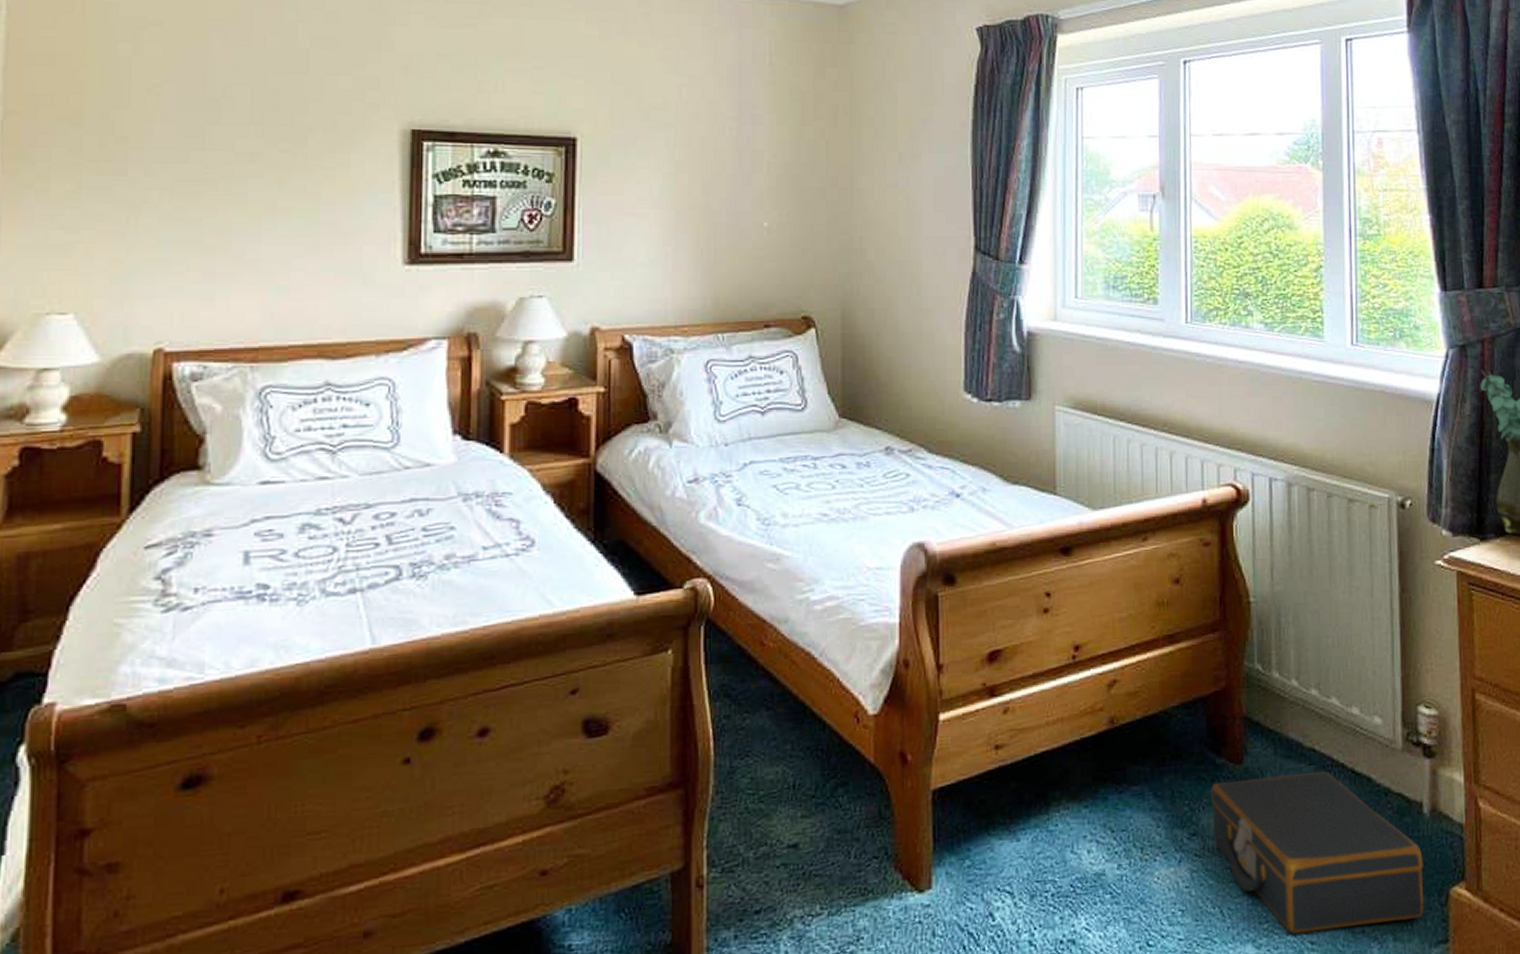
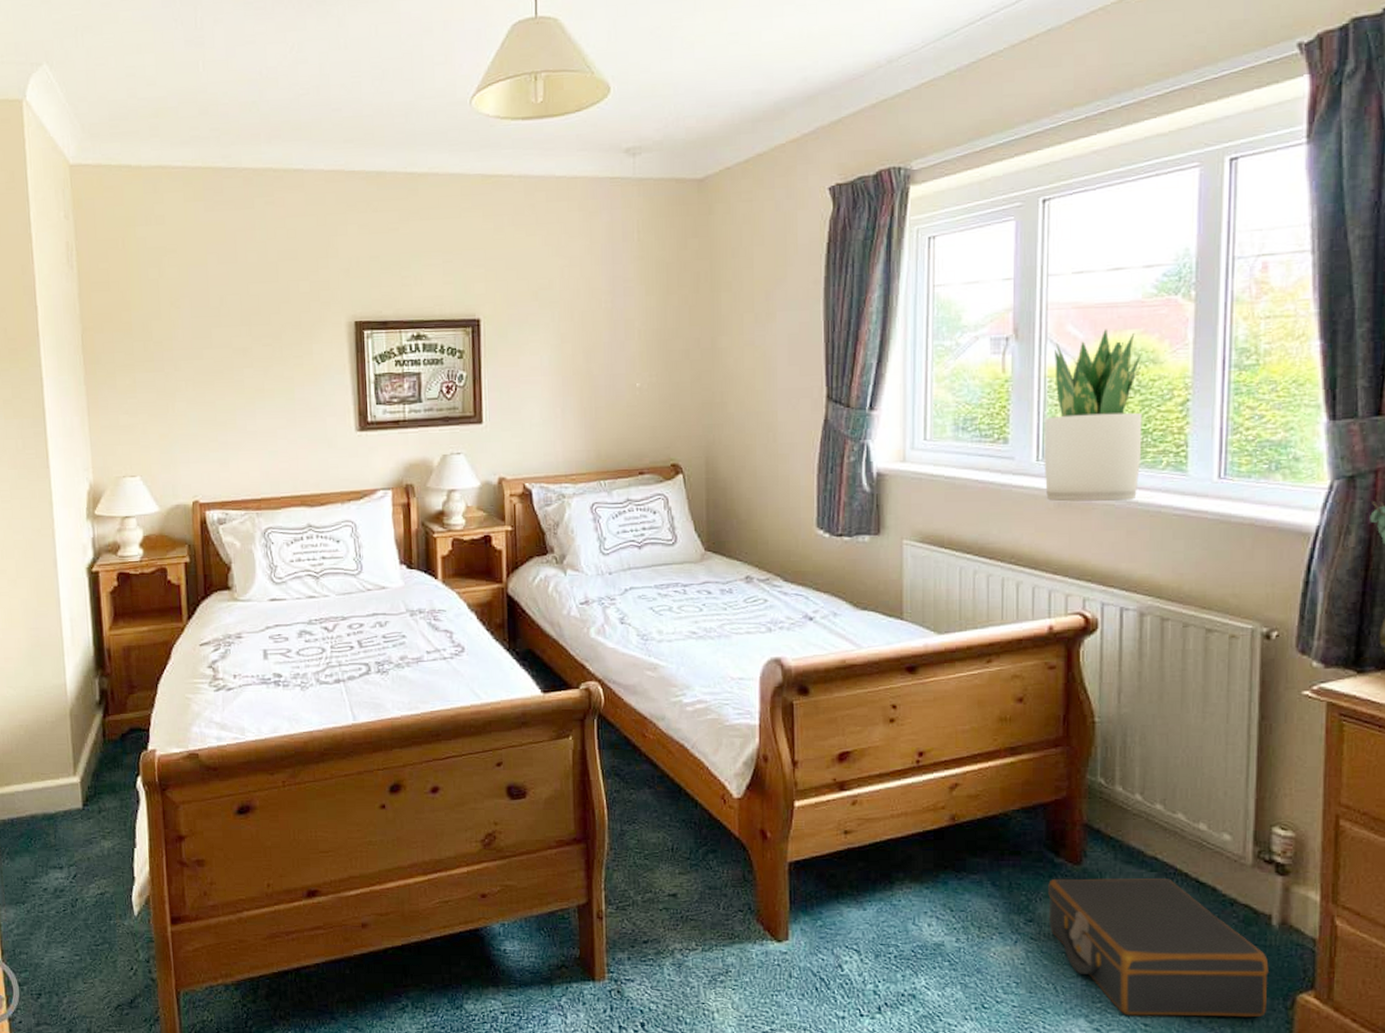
planter: none [1191,192,1282,366] -> present [1044,329,1143,502]

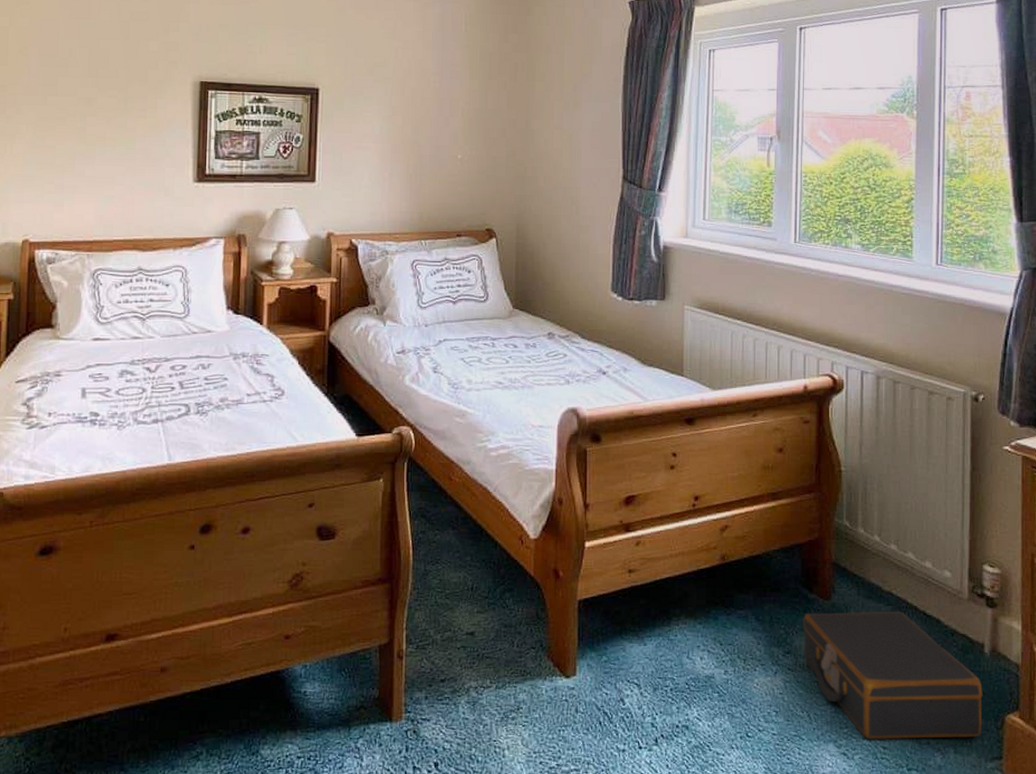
planter: present [1044,329,1143,502] -> none [800,136,878,279]

